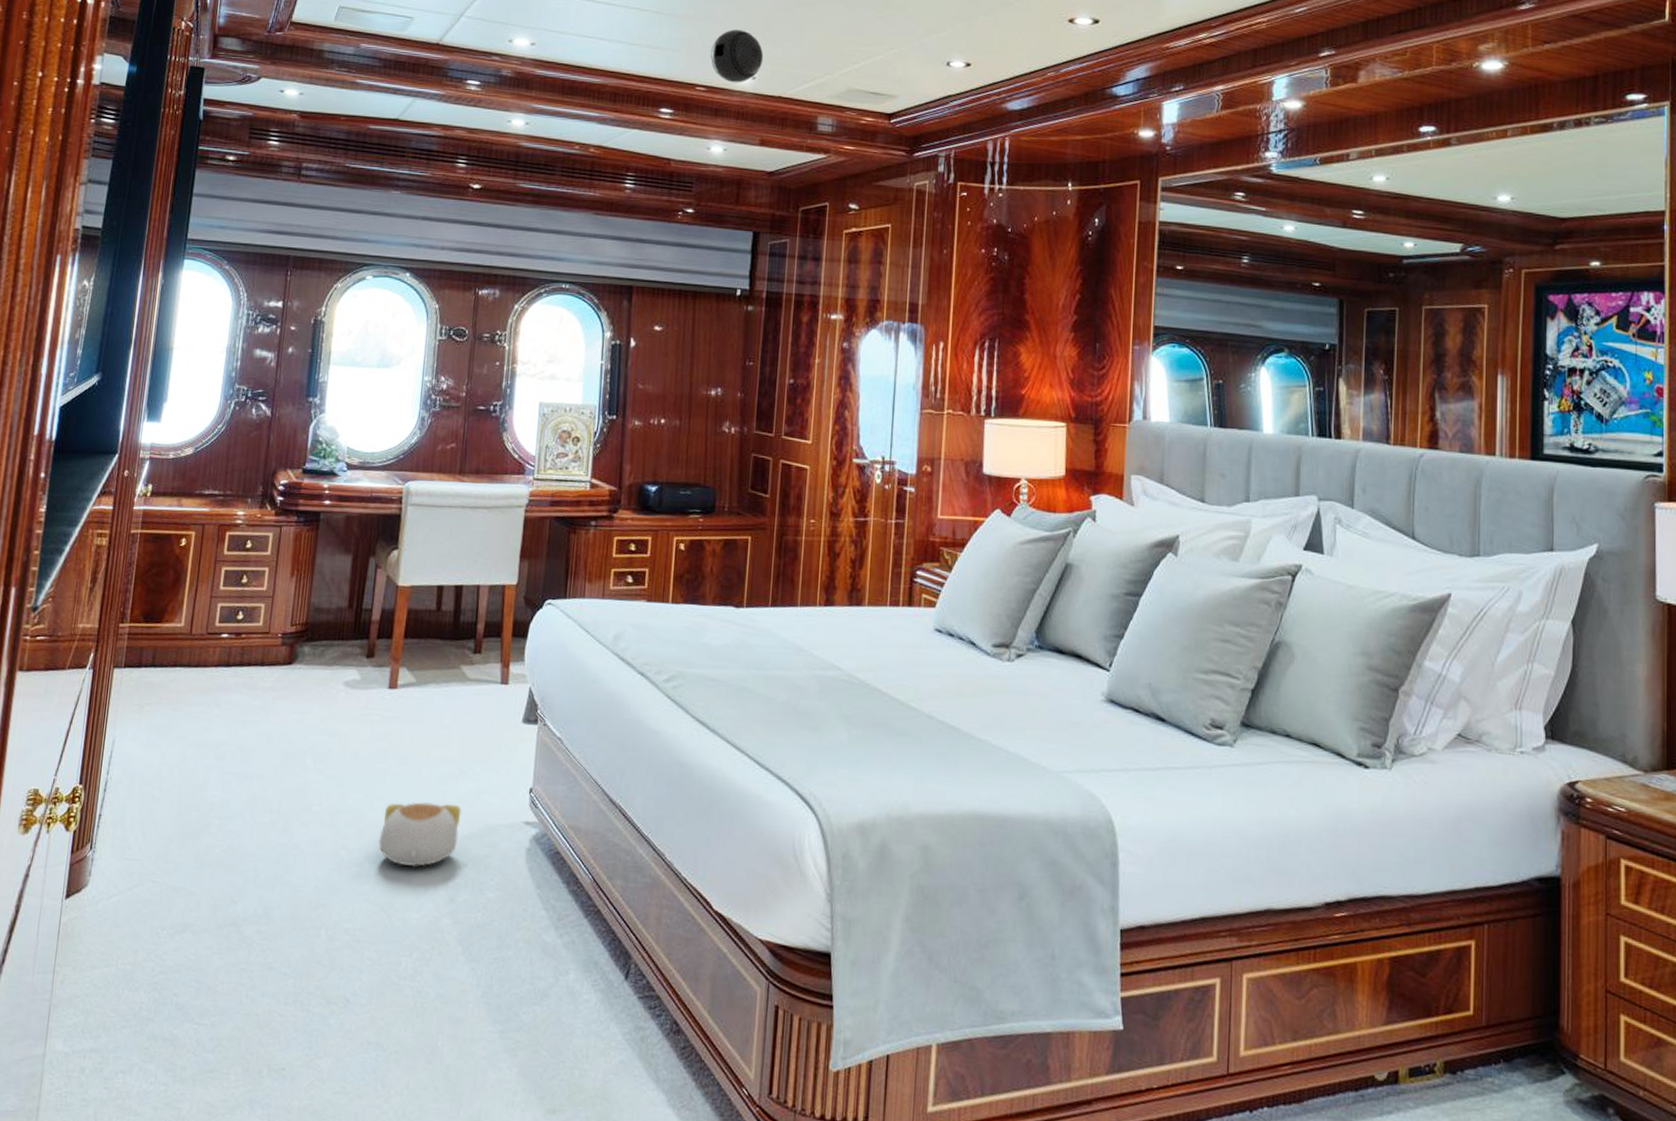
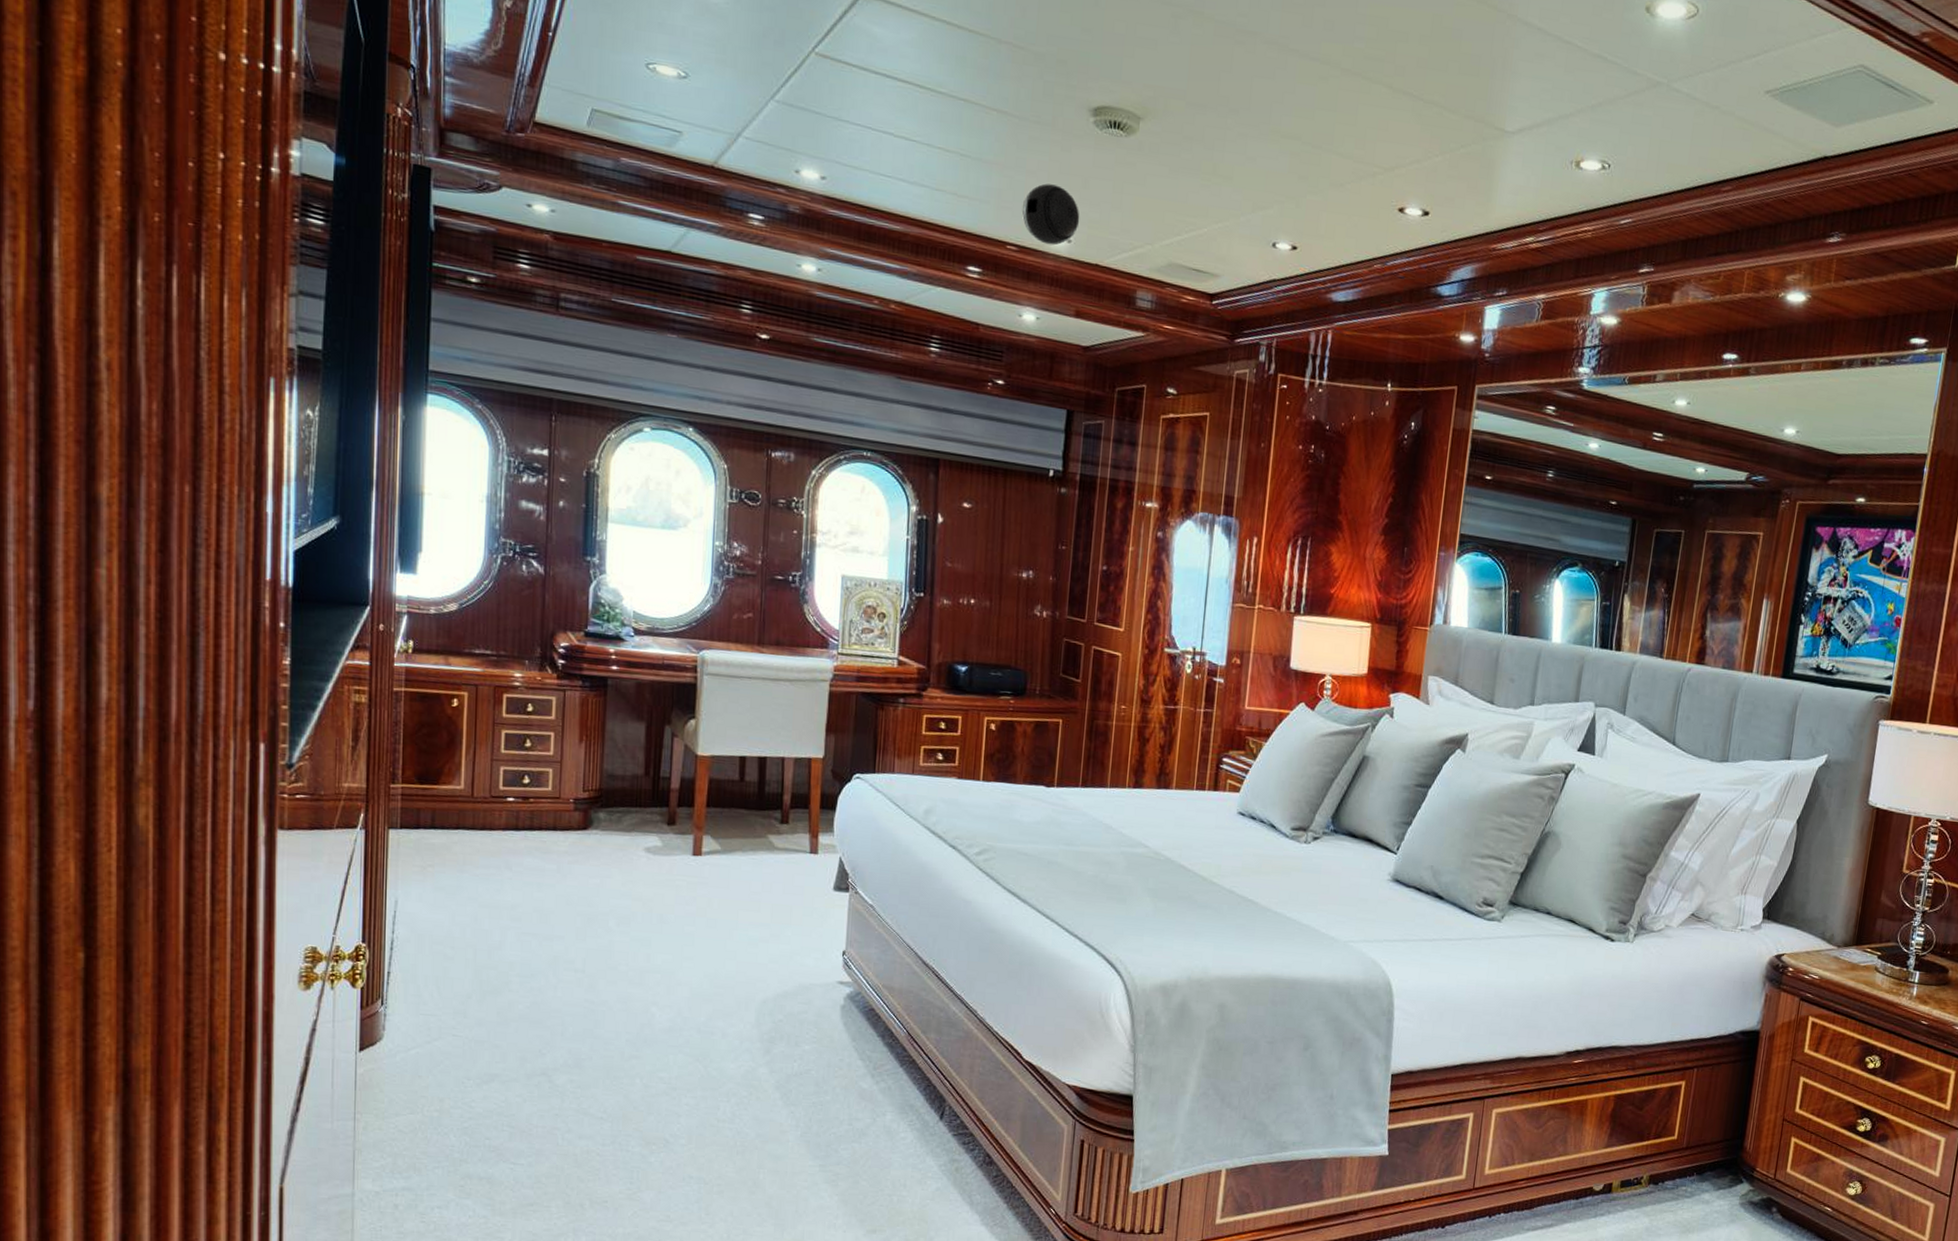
plush toy: present [378,802,462,868] -> none [690,963,774,1023]

